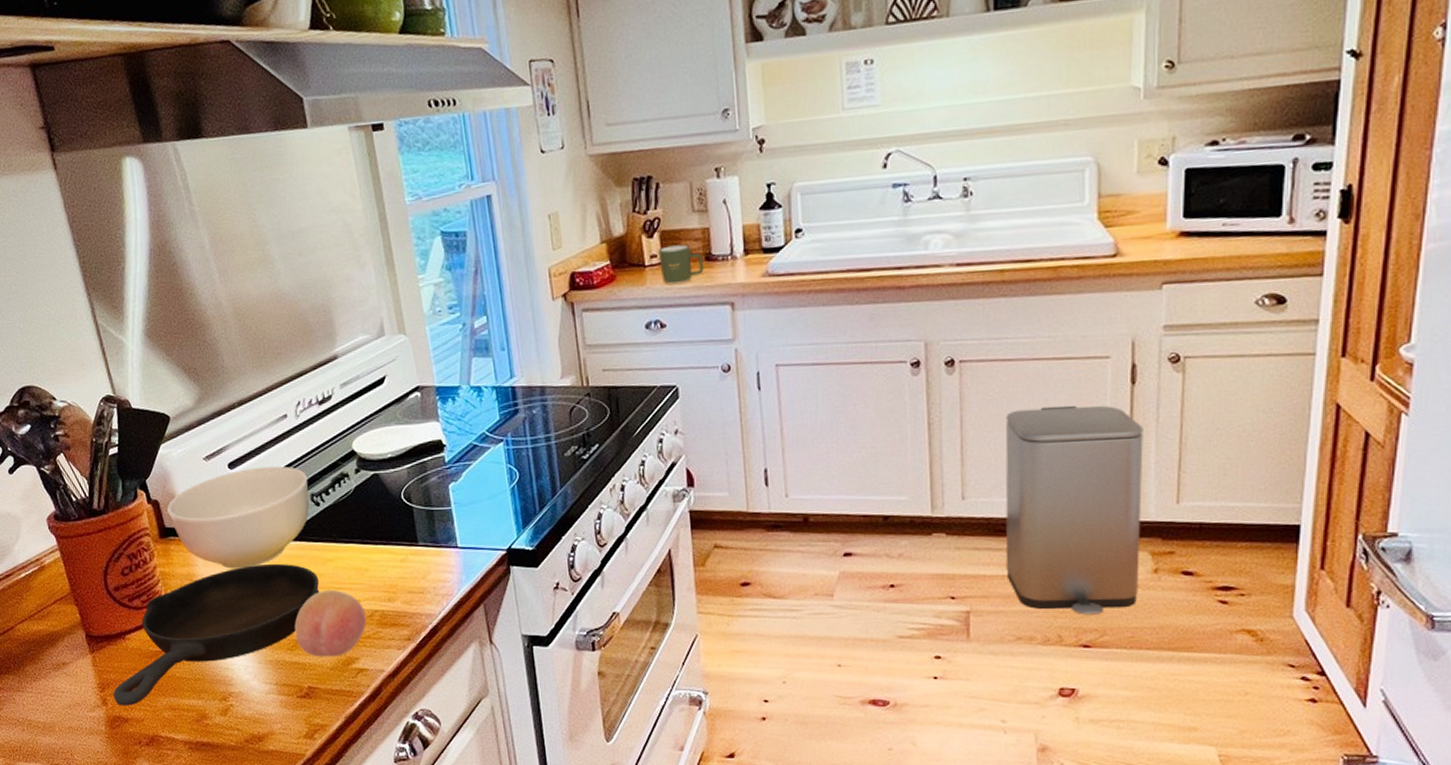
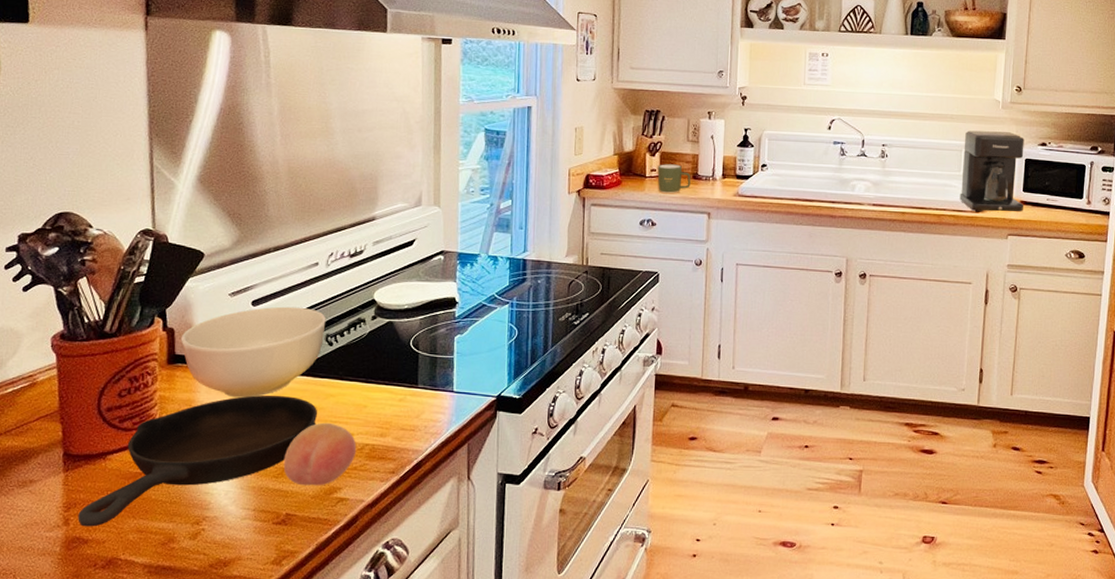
pedal bin: present [1005,405,1144,615] -> none [891,315,991,478]
coffee maker: none [1085,132,1187,255] -> present [959,130,1024,213]

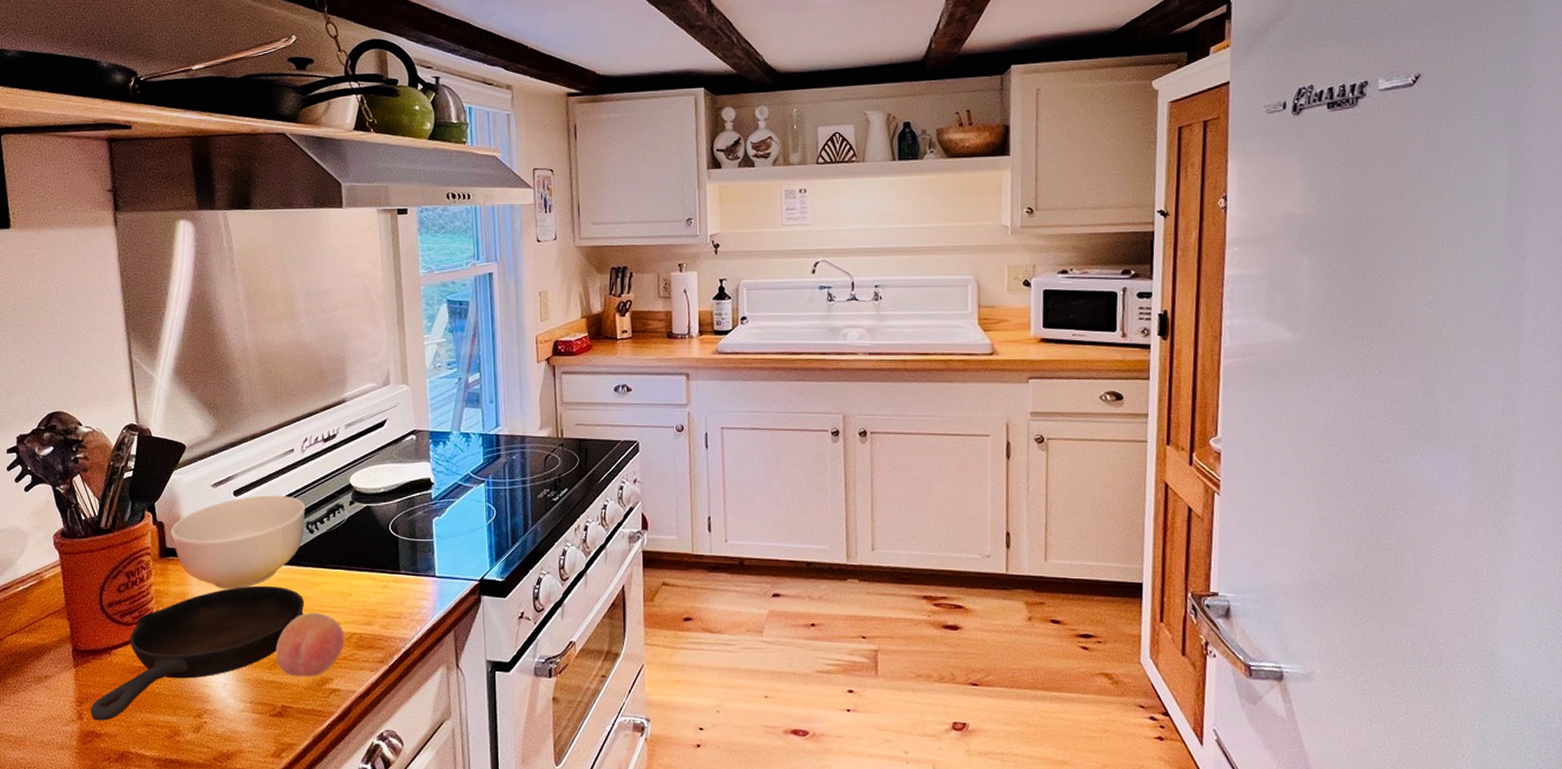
mug: present [657,164,691,194] -> none [629,323,665,356]
coffee maker: present [959,130,1024,213] -> none [968,261,1046,353]

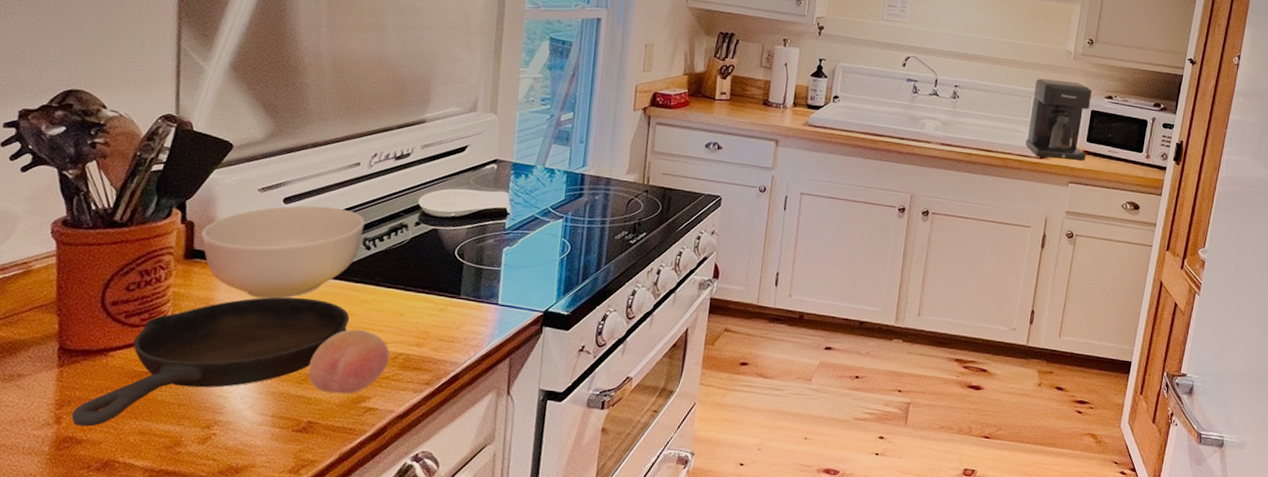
coffee maker: none [968,261,1046,353] -> present [1025,78,1092,162]

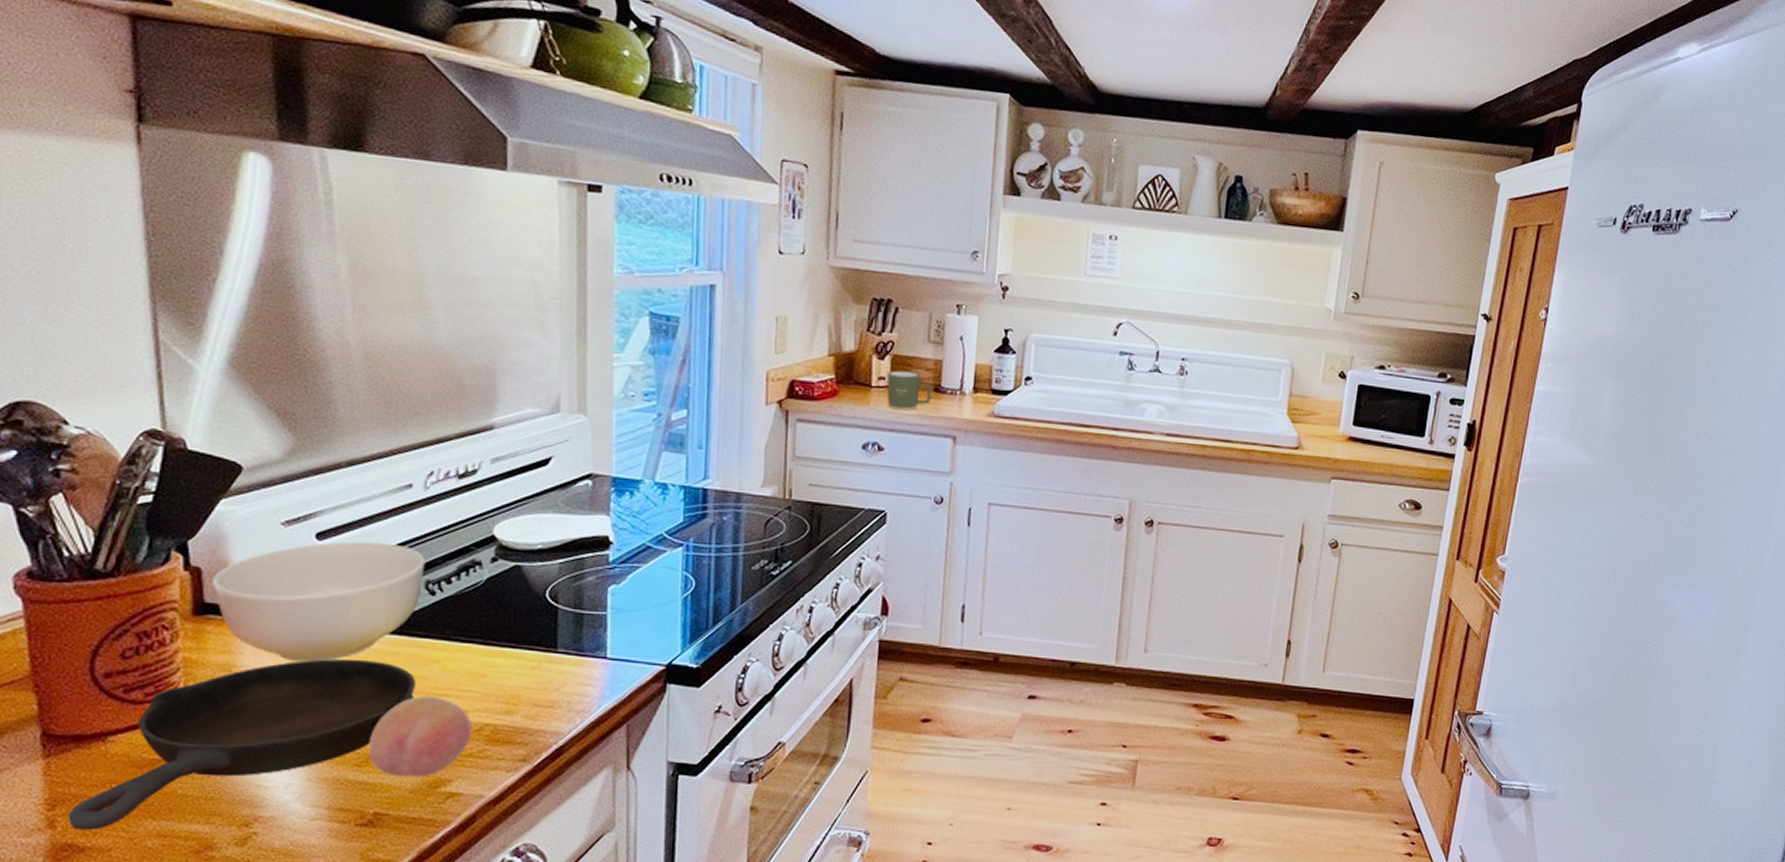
mug: none [727,87,762,119] -> present [887,370,932,411]
coffee maker: present [1025,78,1092,162] -> none [1274,345,1359,451]

